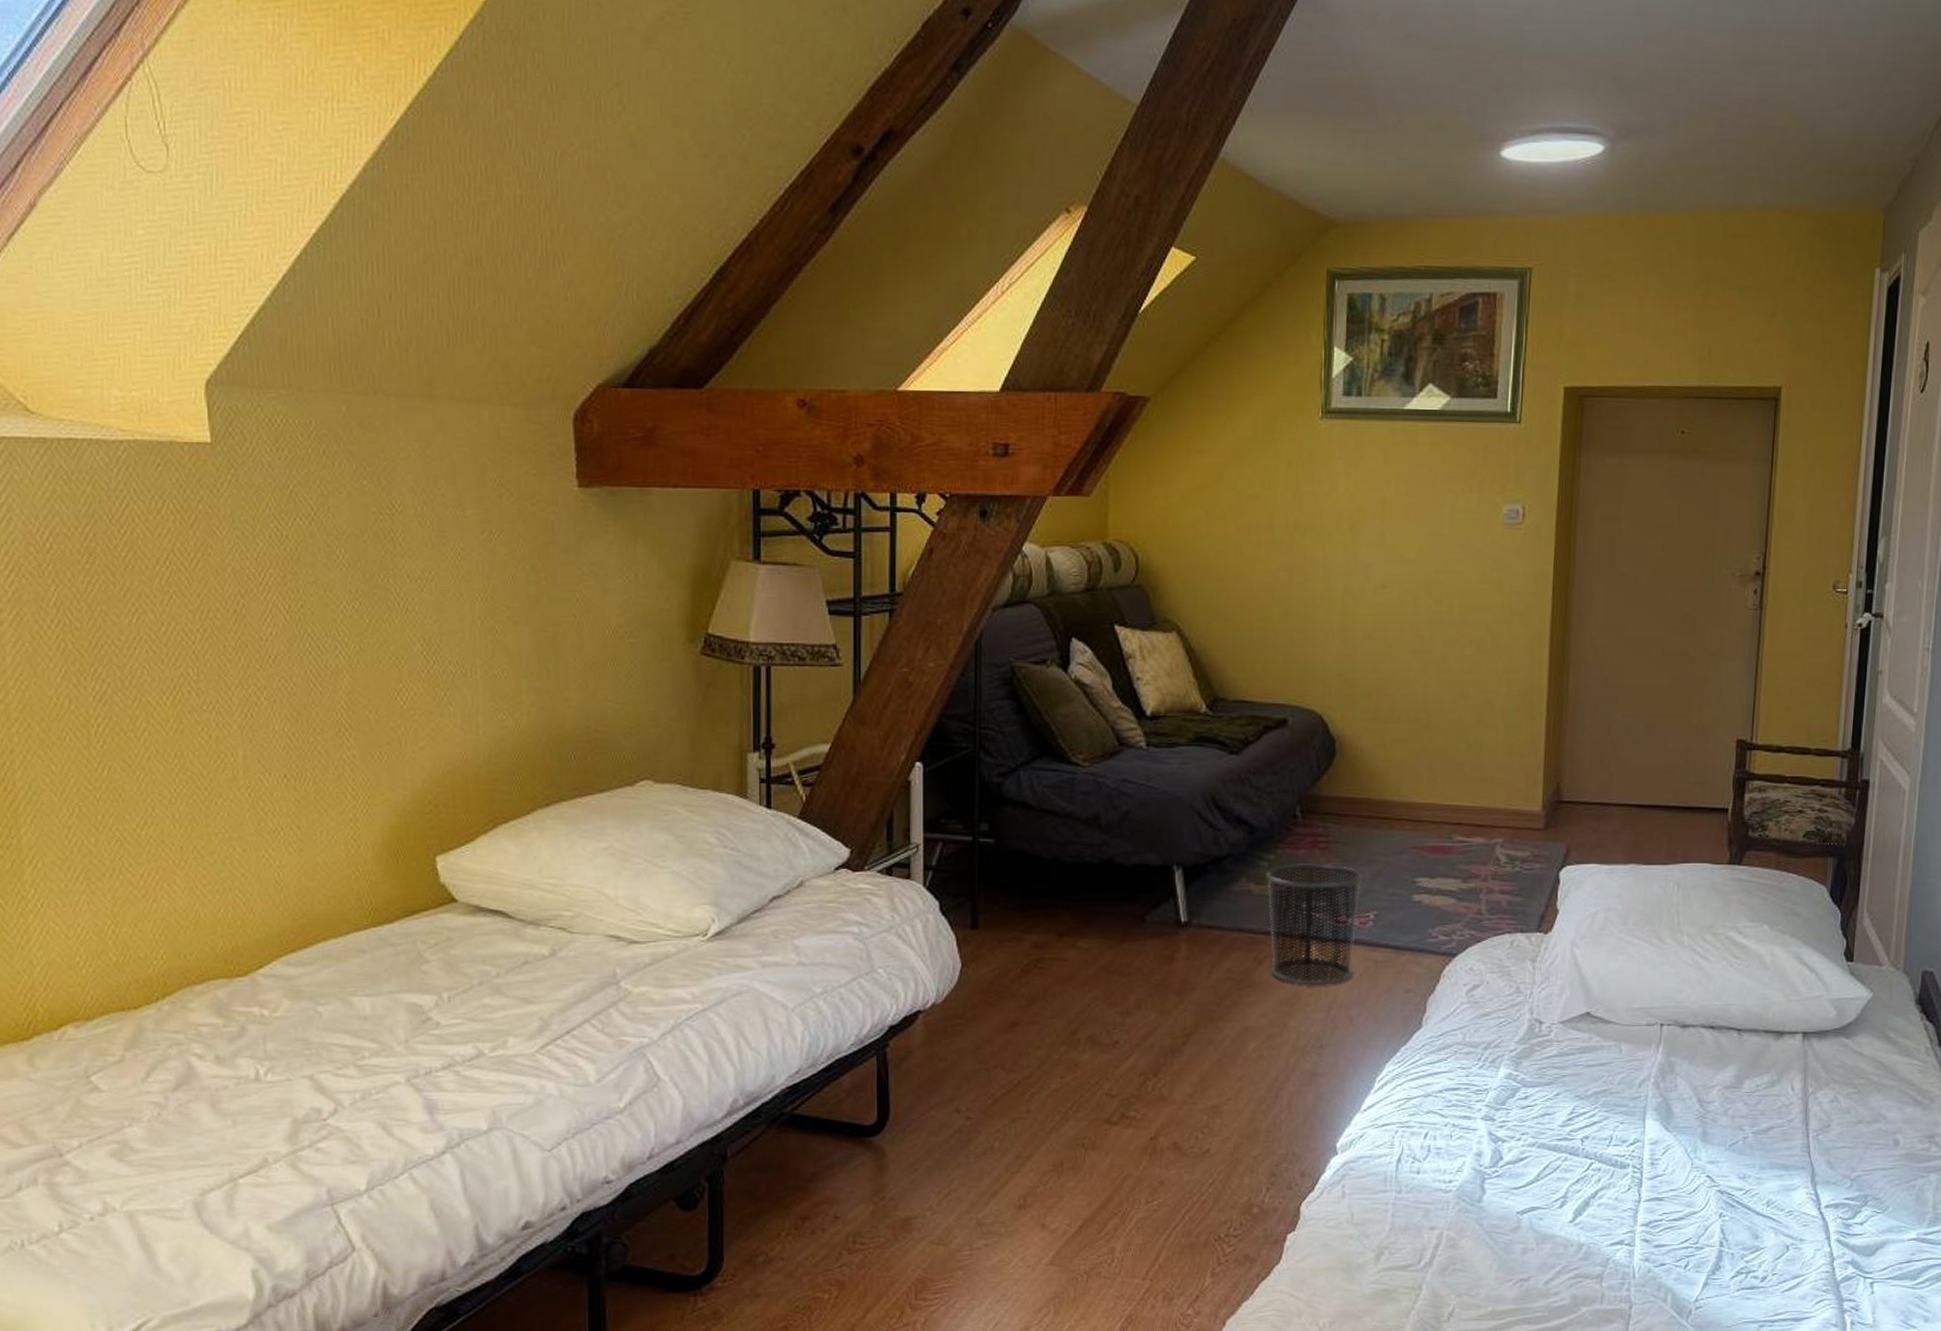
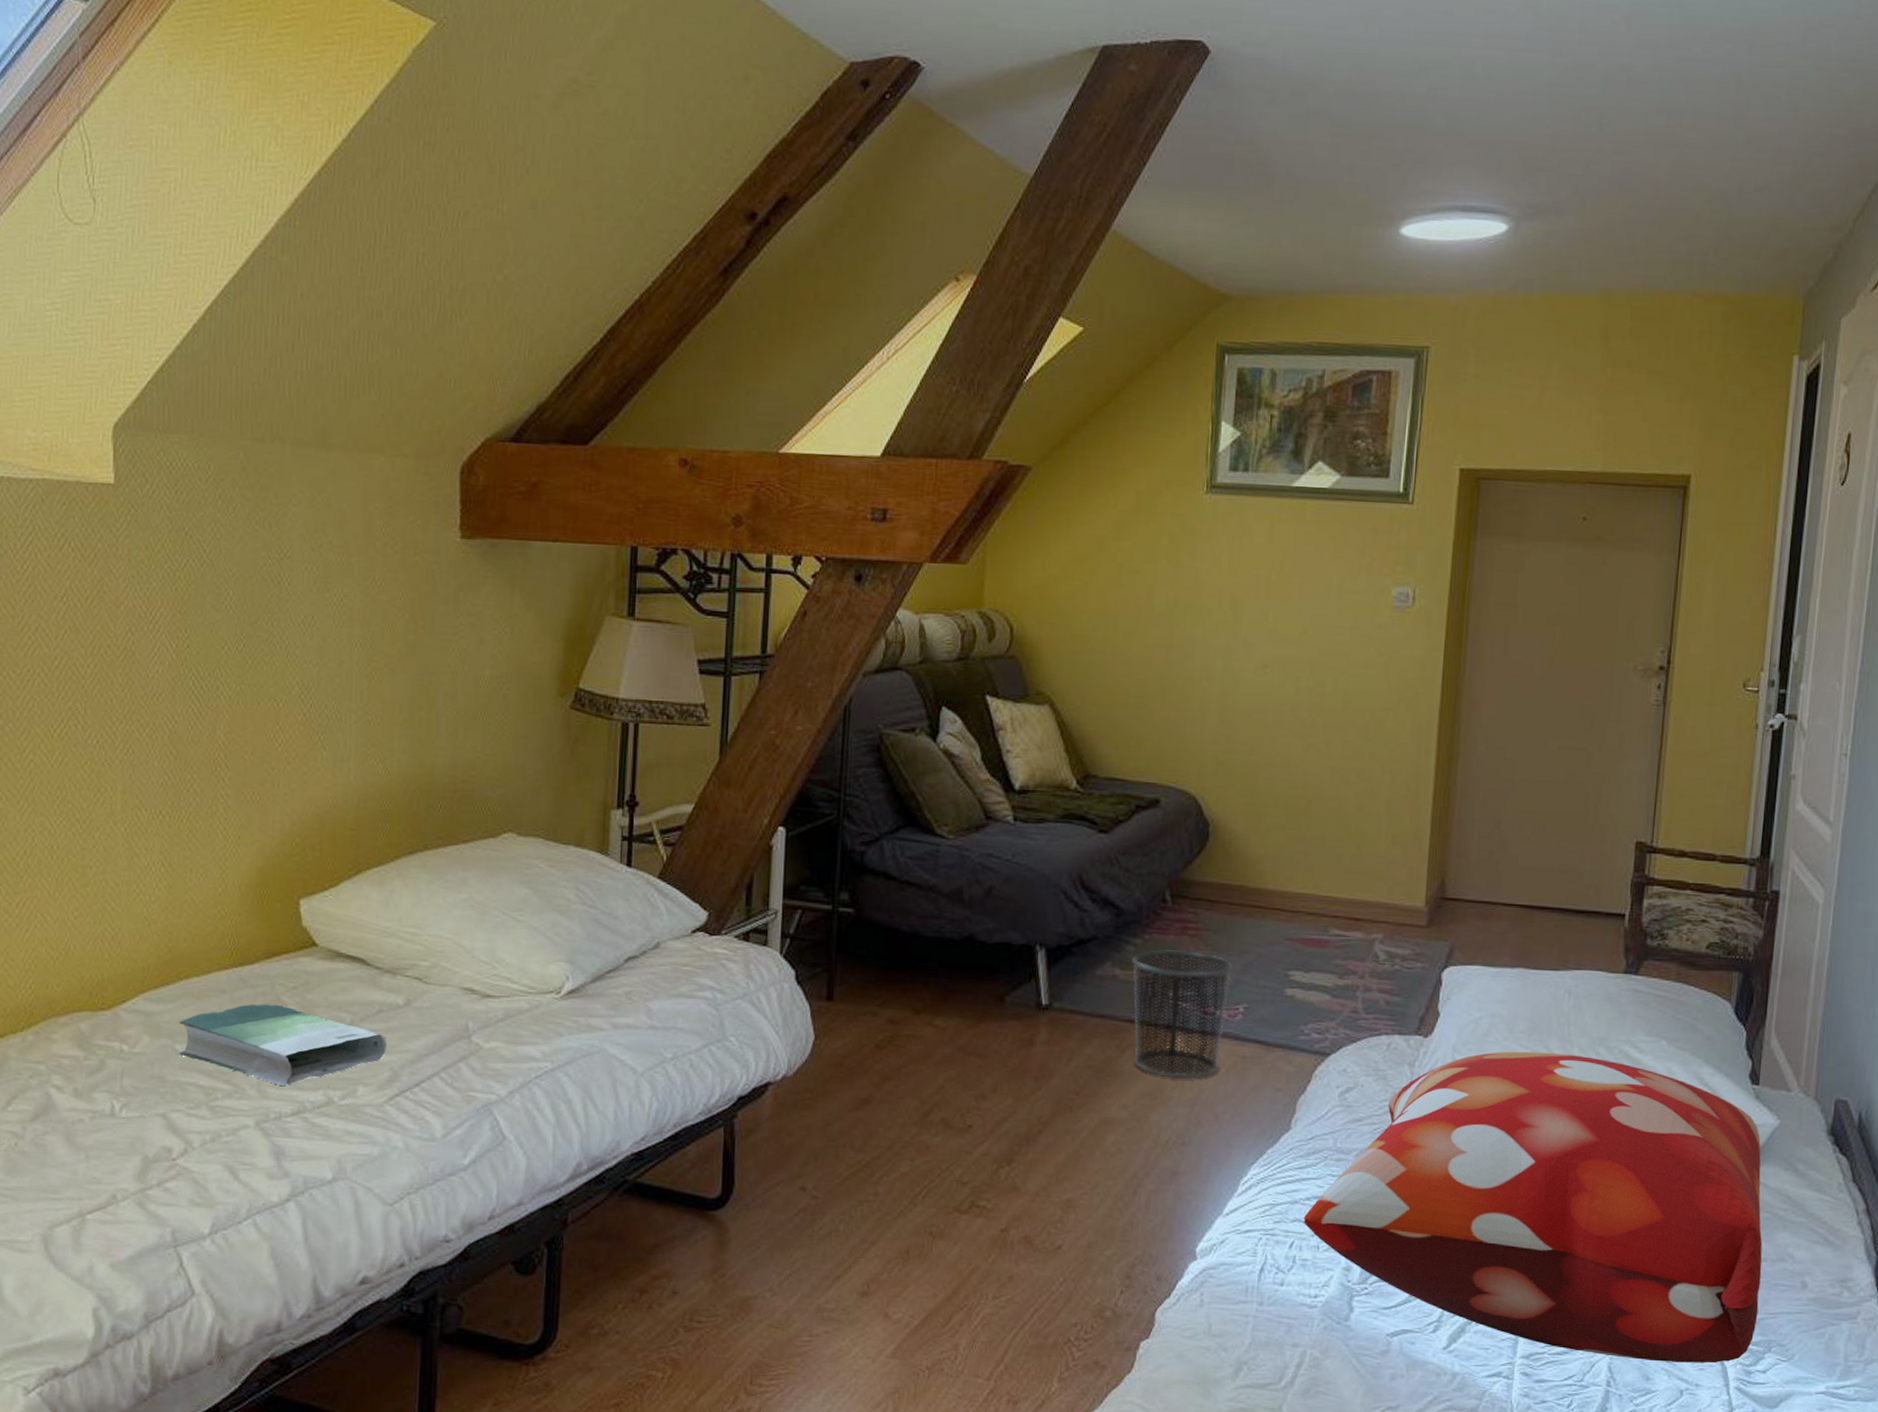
book: none [320,961,534,1042] -> present [179,1004,386,1087]
decorative pillow: none [1436,942,1859,1221] -> present [1303,1051,1763,1363]

